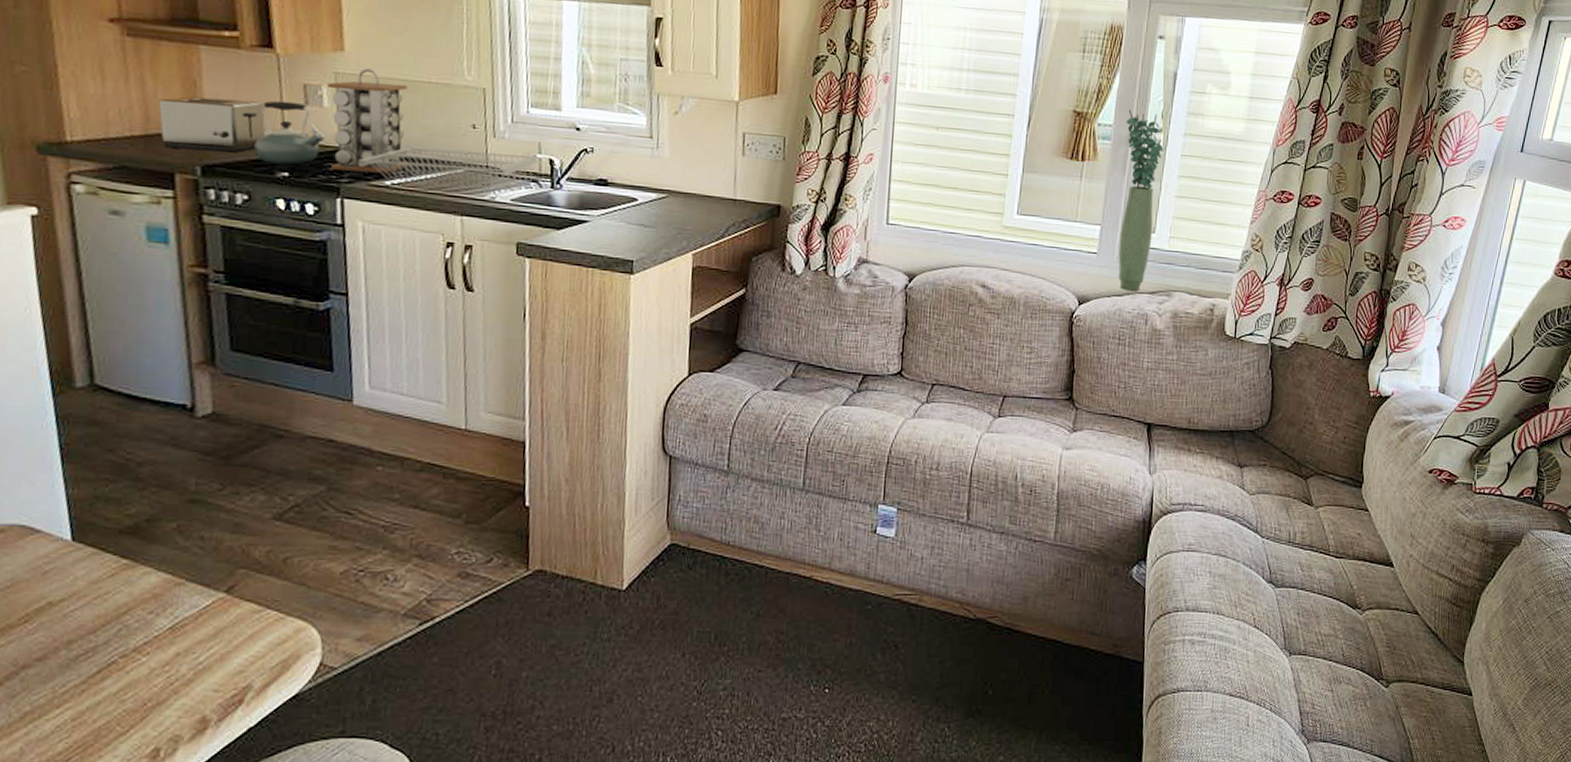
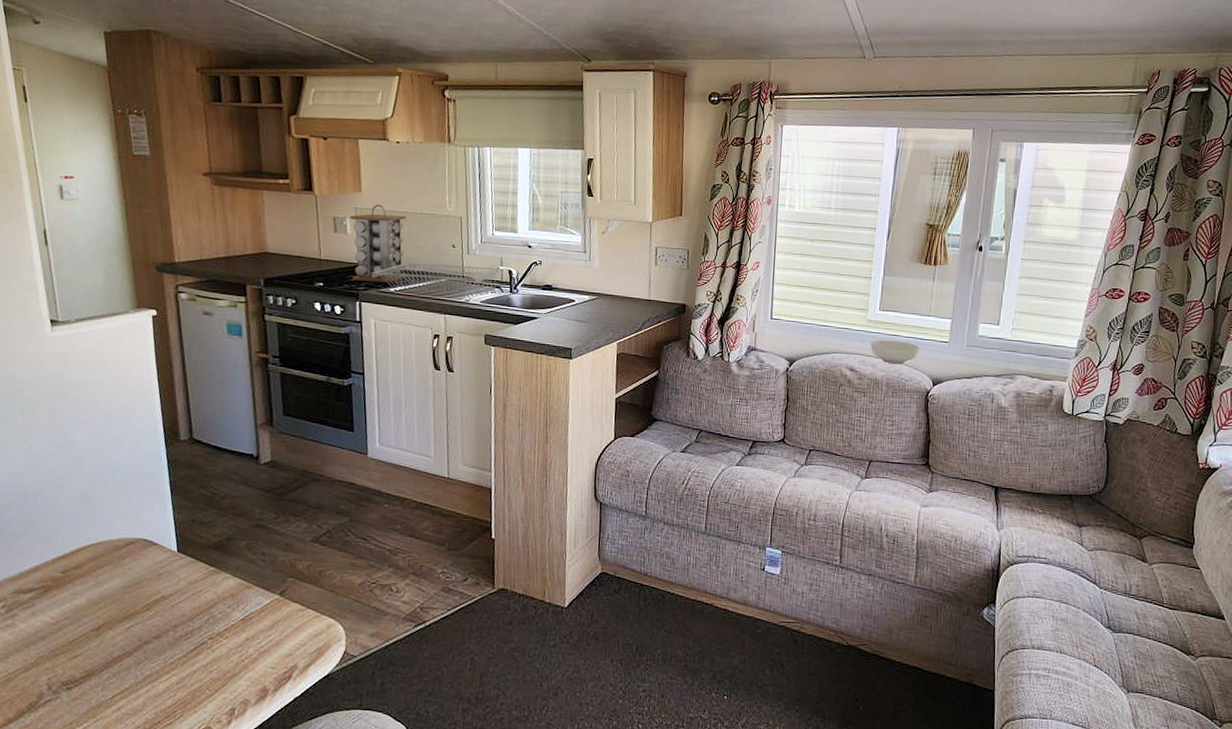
toaster: present [158,96,266,153] -> none [235,228,308,269]
kettle: present [254,100,326,165] -> none [299,229,349,277]
bowl: none [1006,250,1064,280] -> present [870,340,920,365]
vase: present [1118,109,1164,291] -> none [967,221,1006,374]

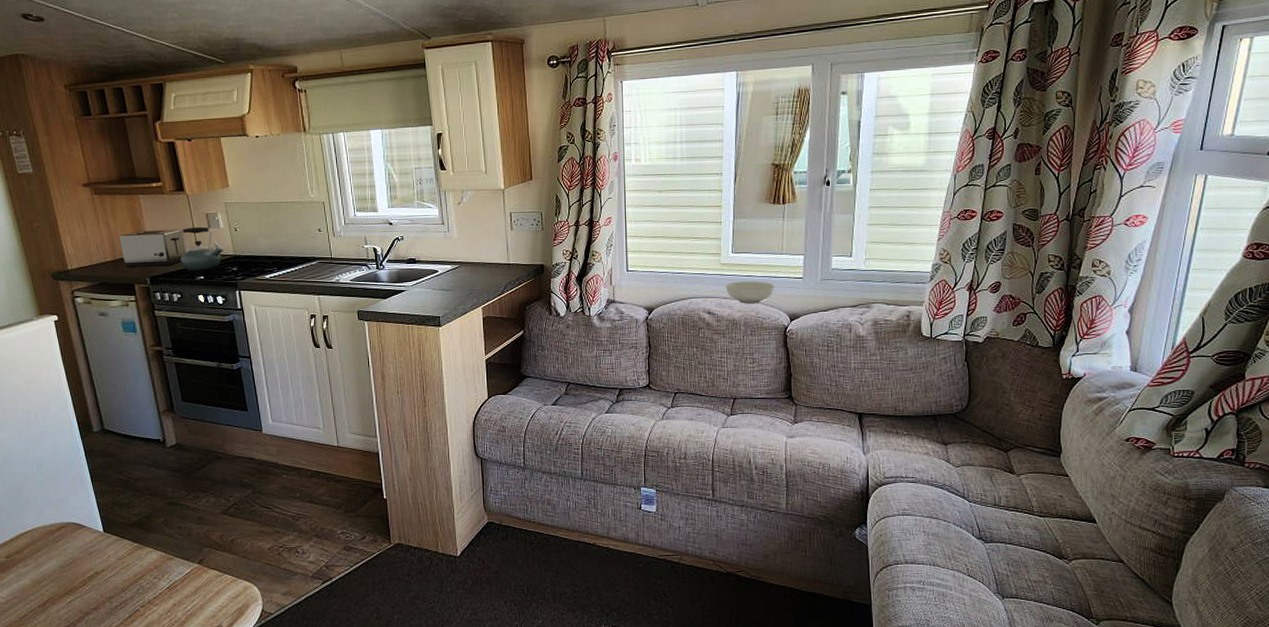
toaster: none [235,228,308,269] -> present [119,228,187,267]
kettle: none [299,229,349,277] -> present [180,227,224,271]
spice rack: present [350,204,407,283] -> none [221,197,280,272]
dish rack: present [371,262,500,296] -> none [246,246,365,277]

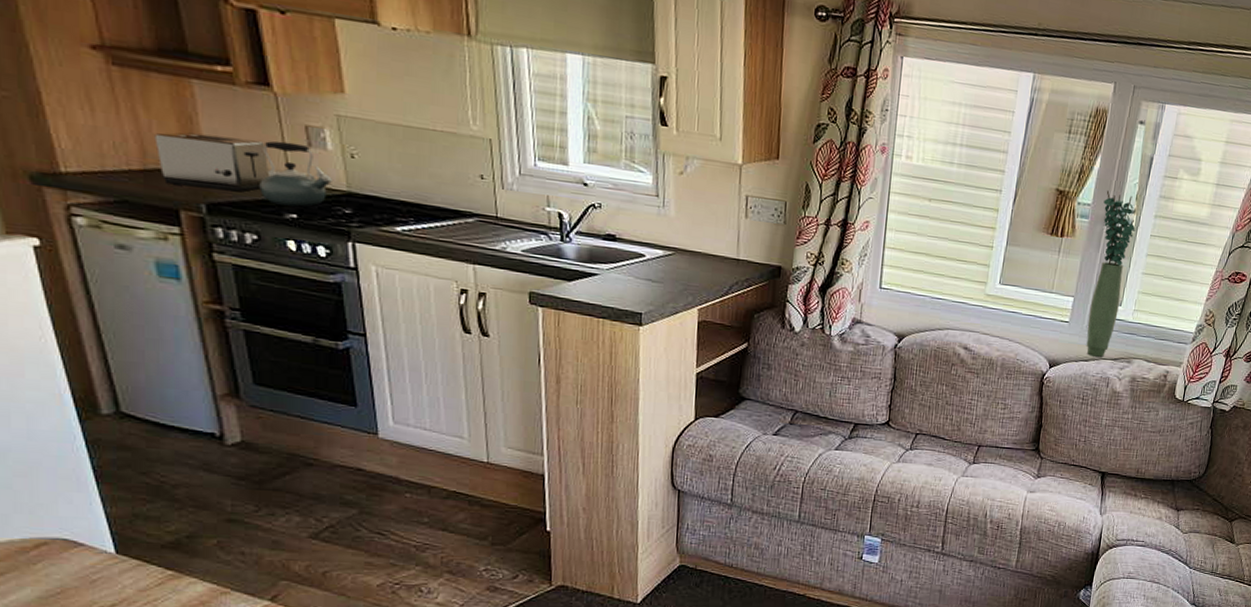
bowl: present [725,281,775,304] -> none [987,316,1039,344]
vase: none [819,157,854,306] -> present [1086,190,1135,357]

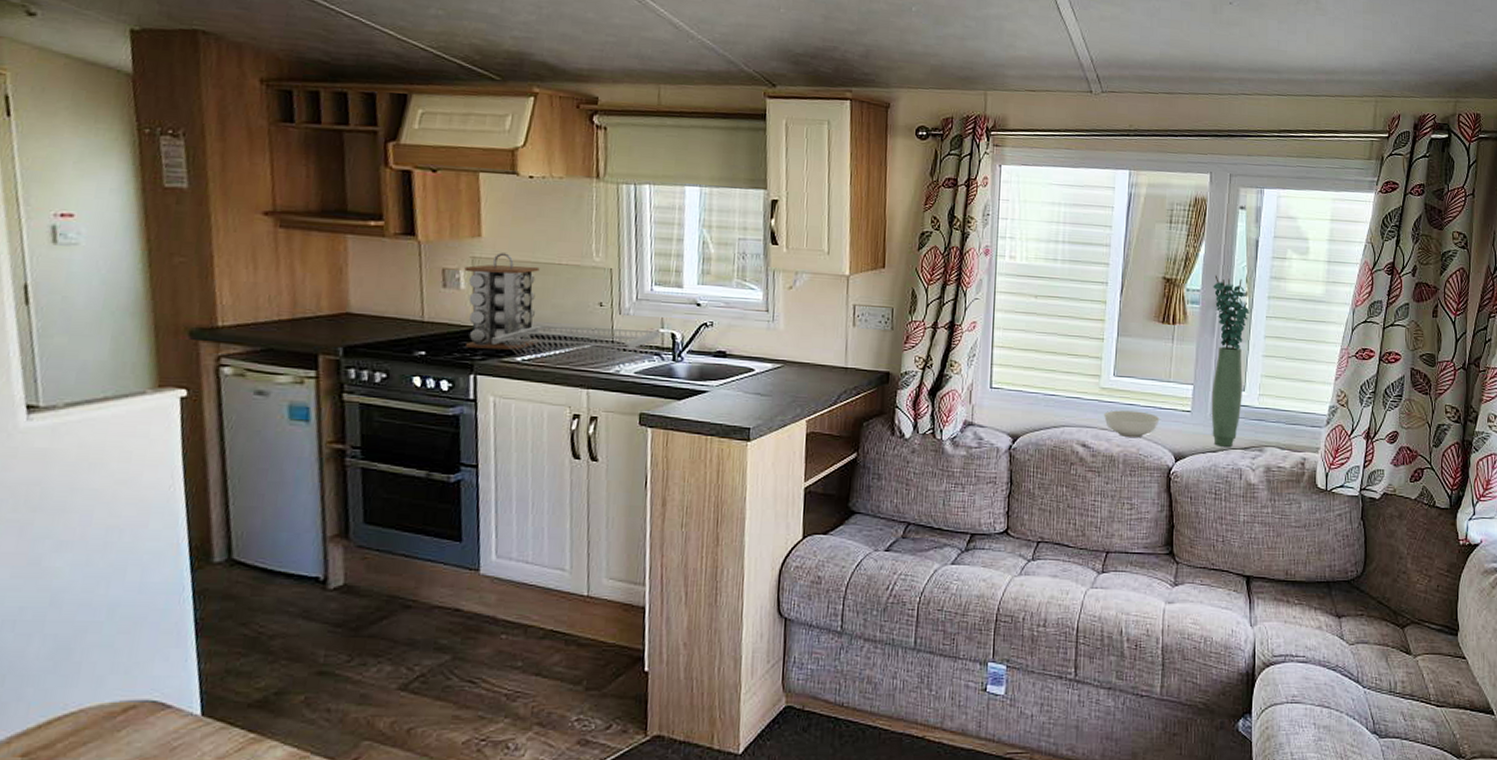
toaster: present [154,132,270,192] -> none [305,282,406,334]
kettle: present [259,141,332,208] -> none [394,284,462,344]
spice rack: none [330,112,419,220] -> present [464,252,540,351]
dish rack: none [366,194,546,243] -> present [490,325,660,365]
bowl: none [987,316,1039,344] -> present [1104,410,1160,438]

